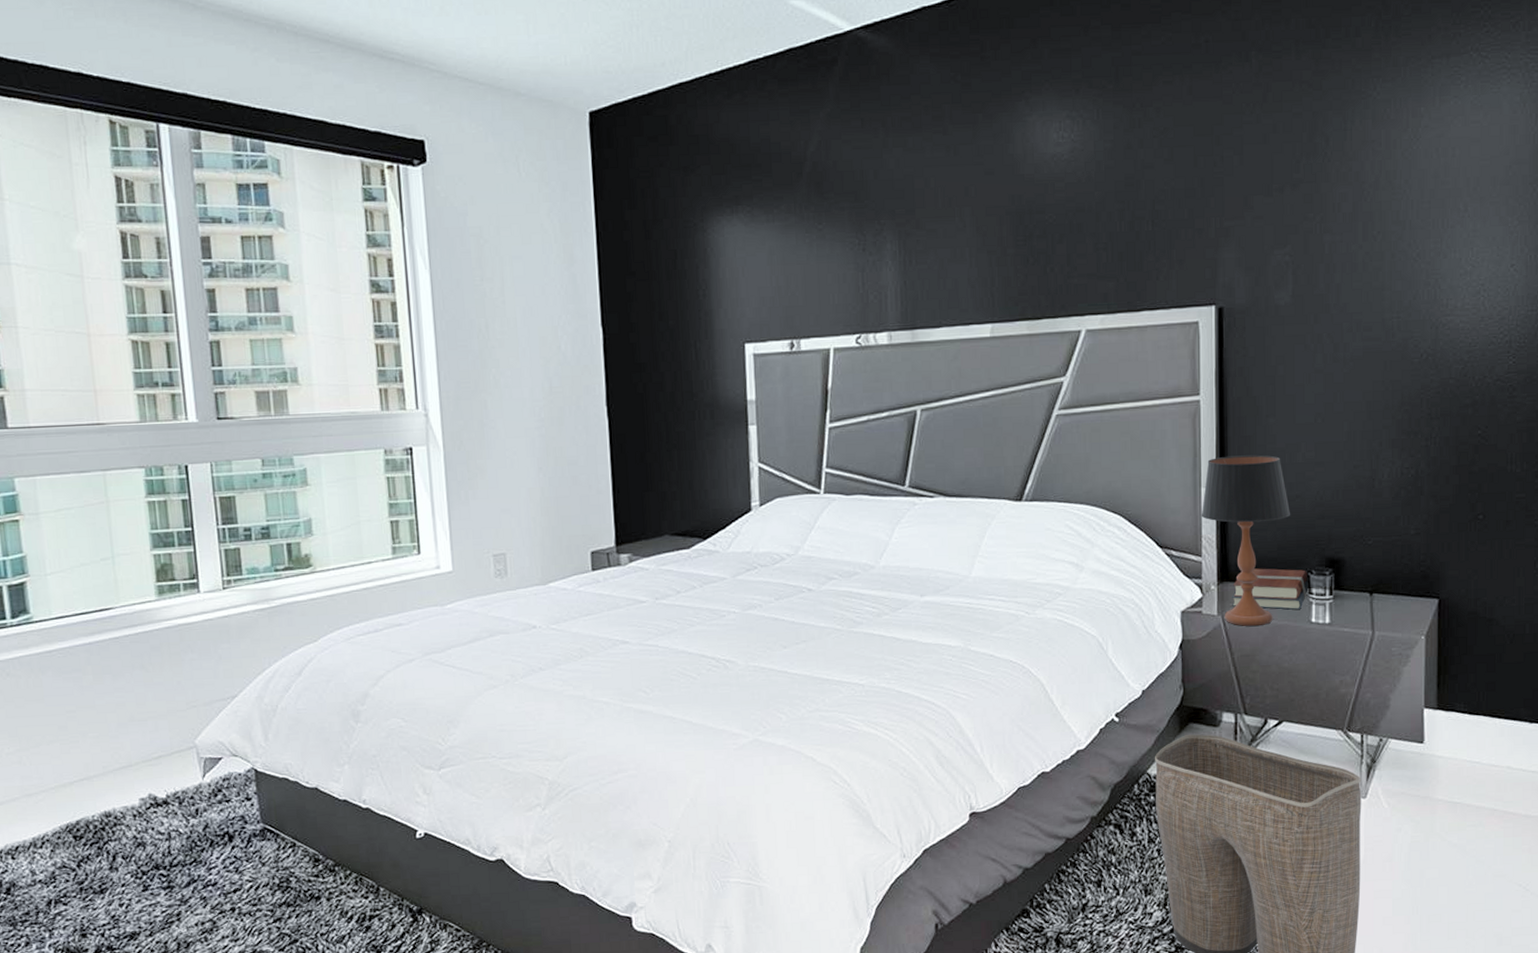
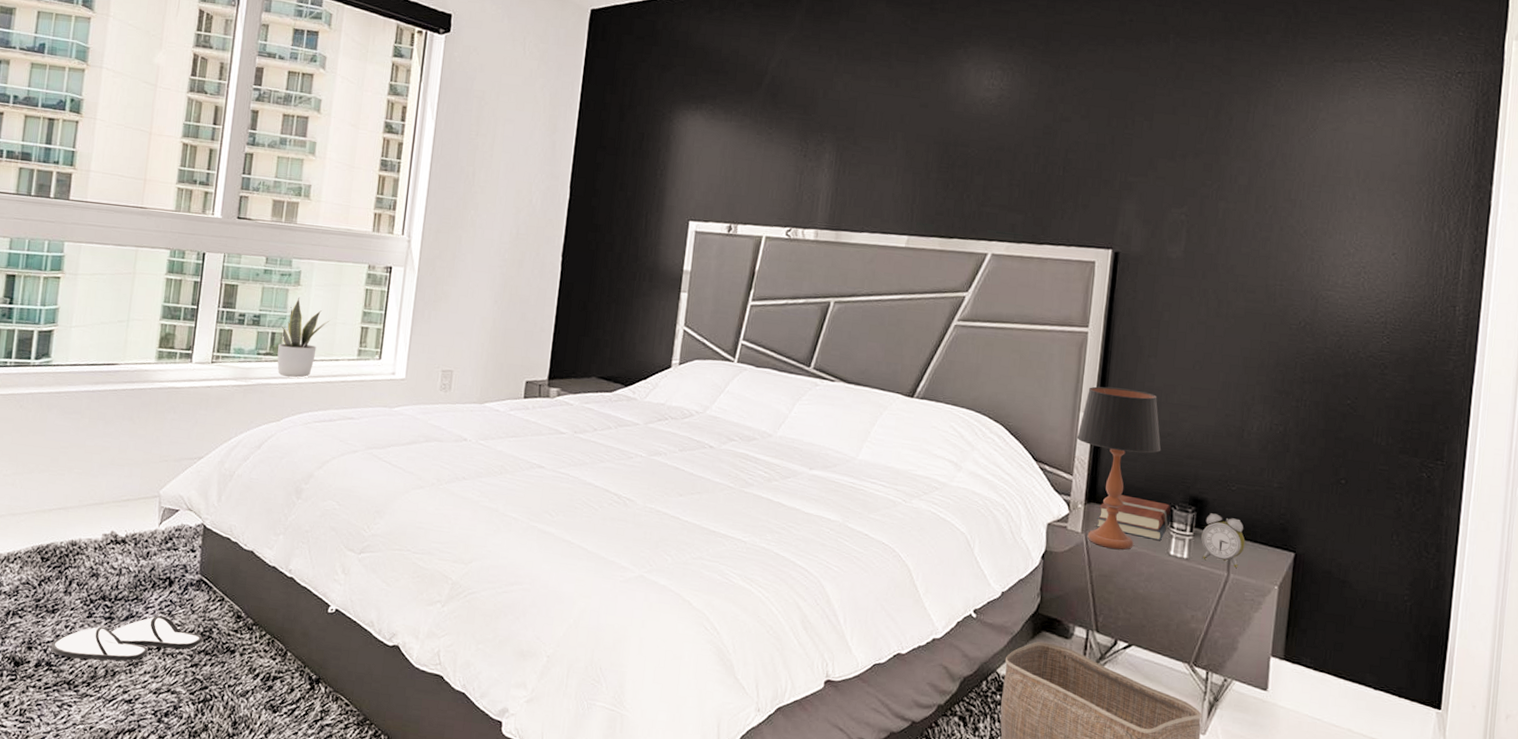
slippers: none [107,874,282,937] -> present [50,615,203,661]
potted plant: none [296,499,353,590] -> present [277,297,330,378]
alarm clock: none [1342,572,1387,624] -> present [1201,513,1245,568]

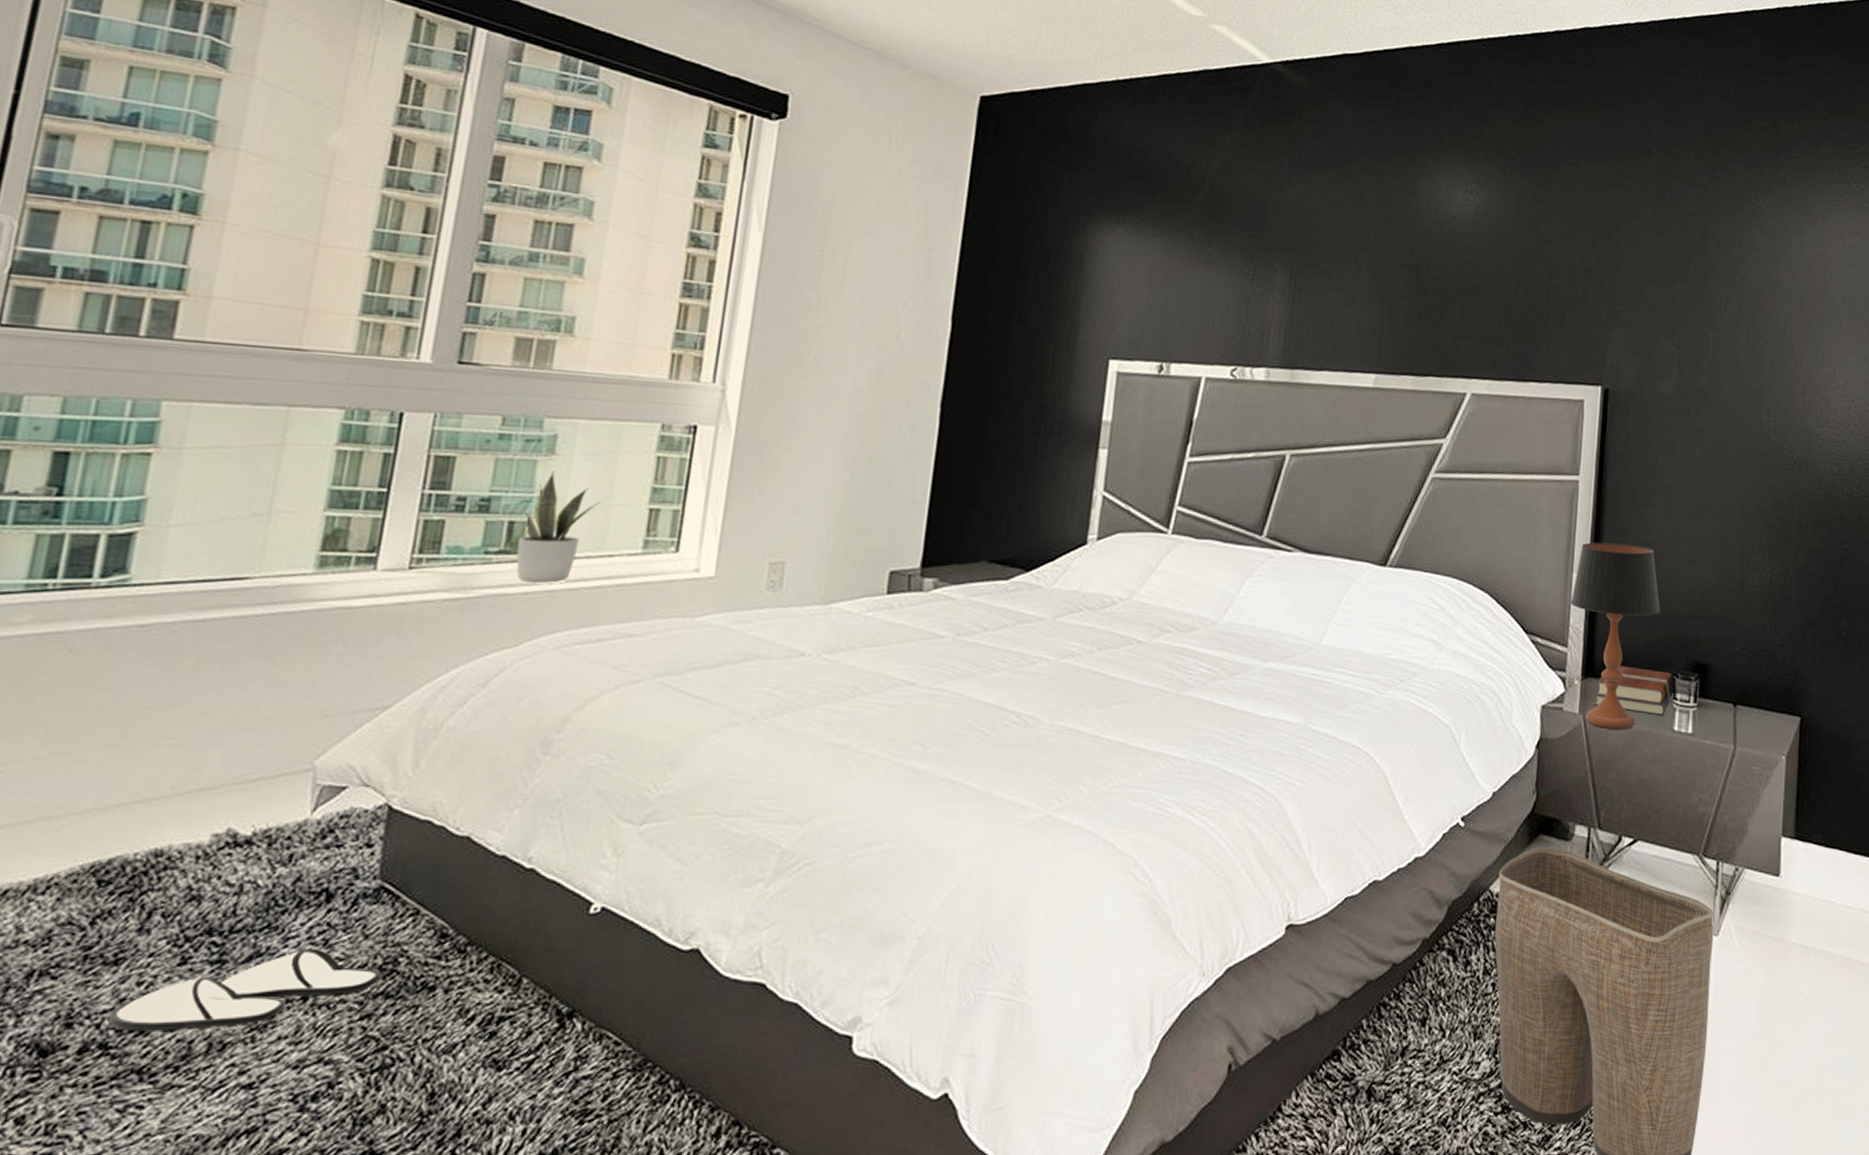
alarm clock: present [1201,513,1245,568] -> none [1706,679,1751,739]

